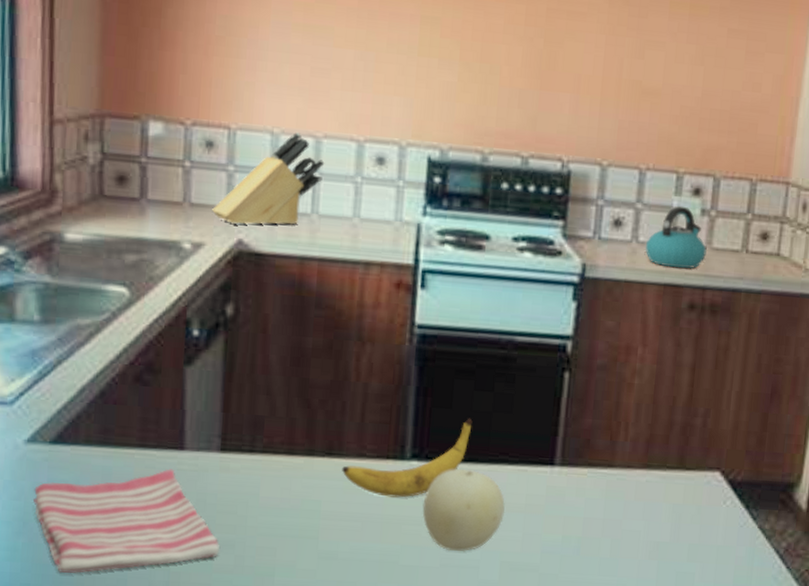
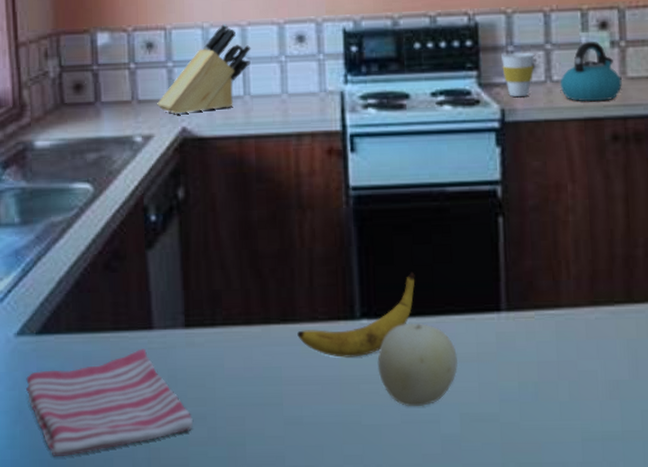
cup: none [589,206,624,254] -> present [500,52,535,98]

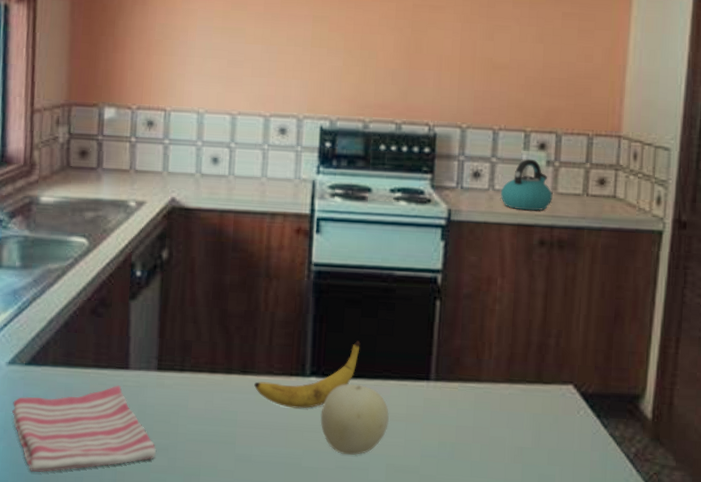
knife block: present [157,24,251,114] -> none [152,111,239,186]
cup: present [500,52,535,98] -> none [452,162,482,201]

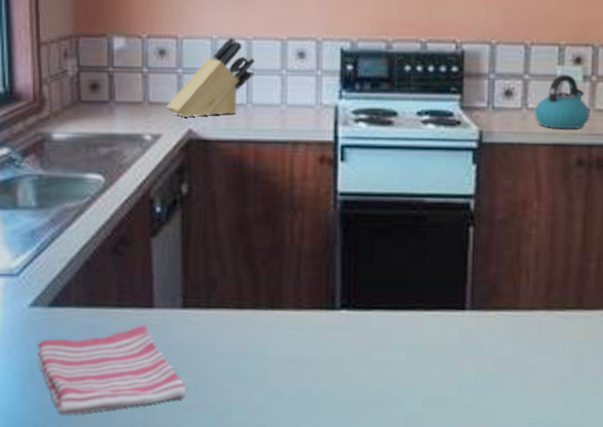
knife block: none [152,111,239,186] -> present [166,37,256,117]
banana: present [254,340,361,409] -> none [283,271,392,343]
fruit: present [320,384,390,456] -> none [353,316,425,389]

